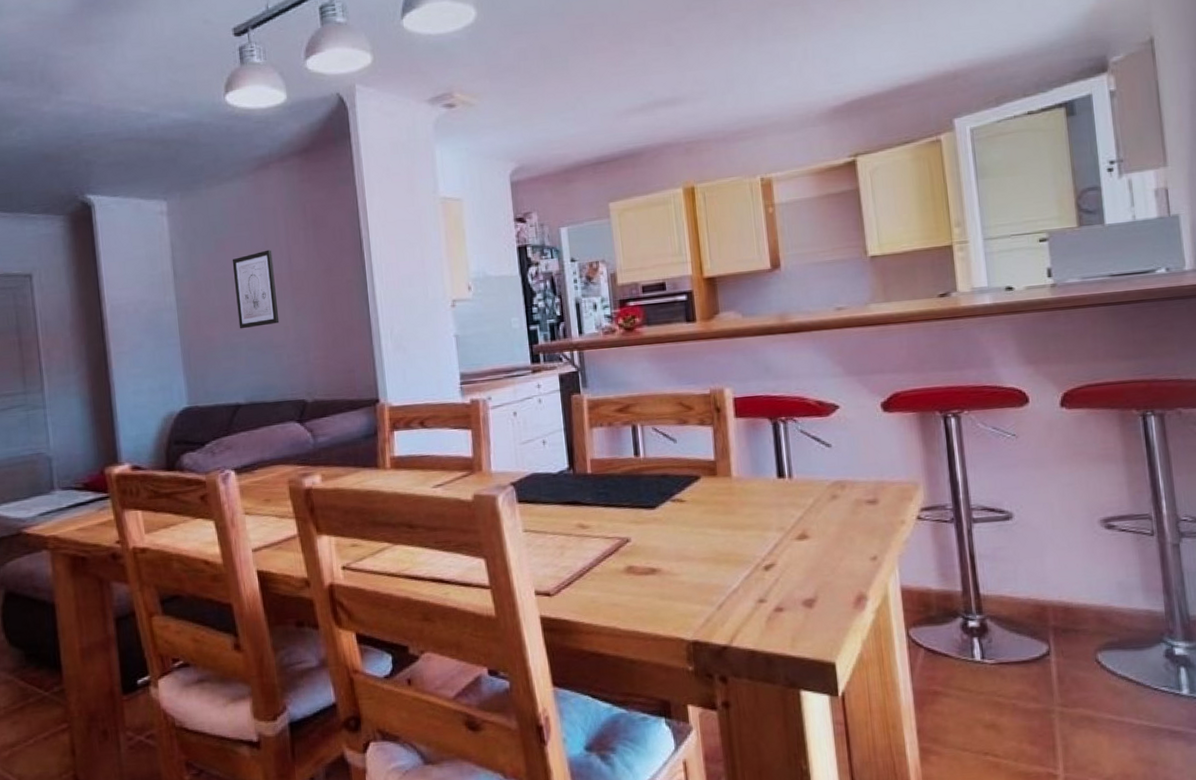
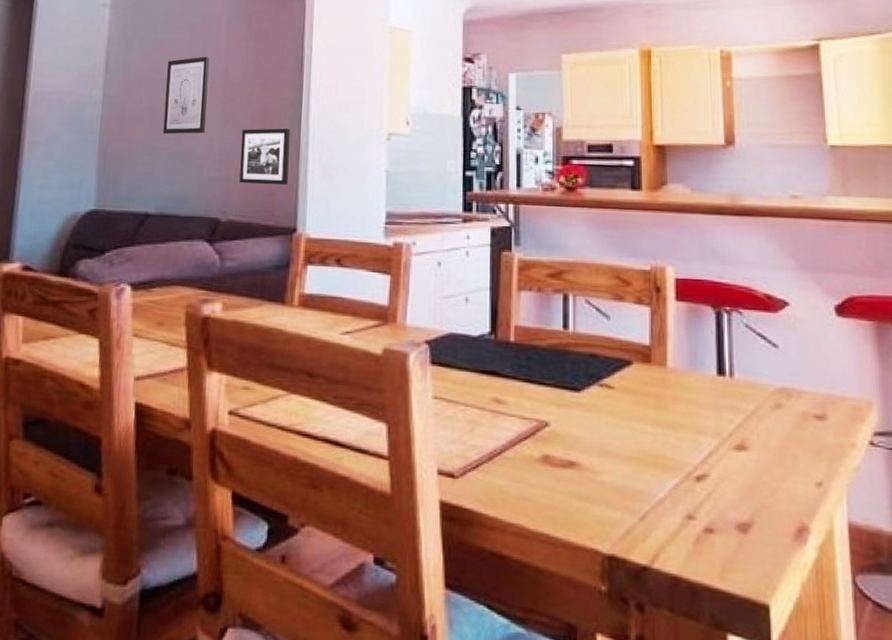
picture frame: none [313,308,365,365] -> present [239,128,291,186]

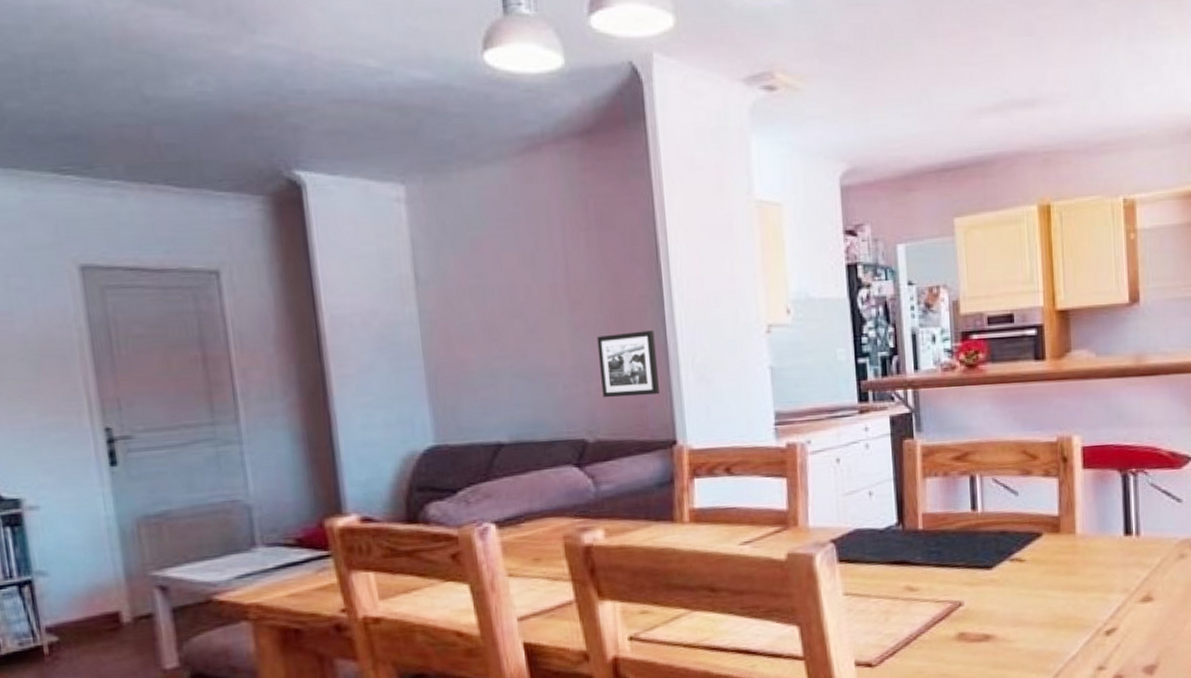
wall art: present [163,56,210,135] -> none [492,253,553,351]

